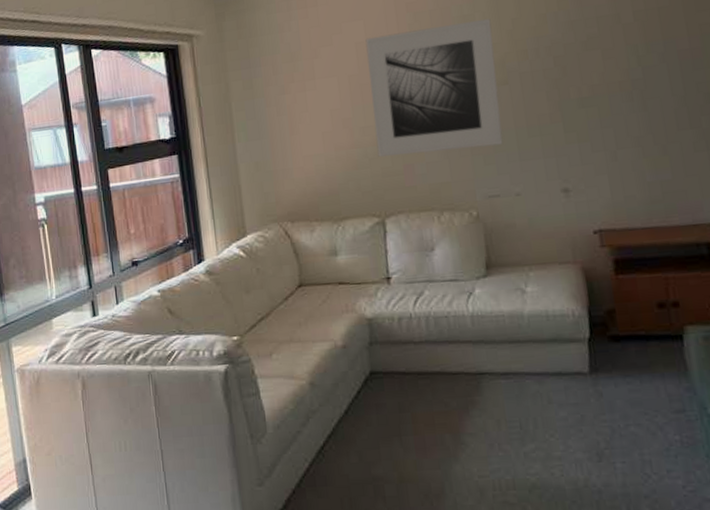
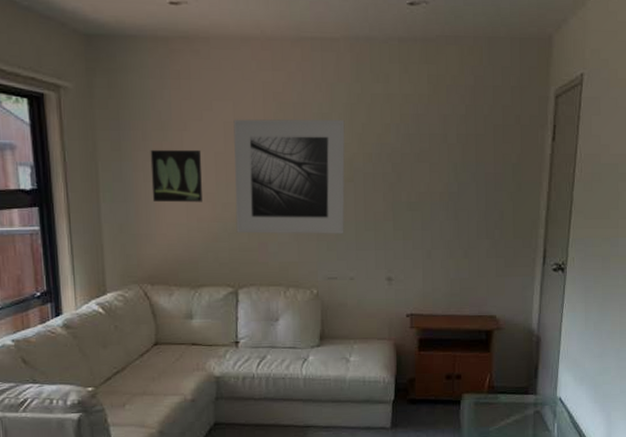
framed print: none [281,75,339,135] -> present [150,149,202,203]

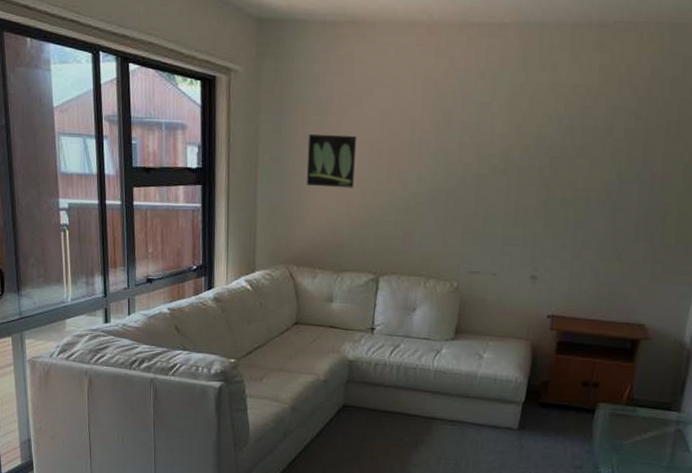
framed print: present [233,119,345,234] -> none [383,106,505,228]

